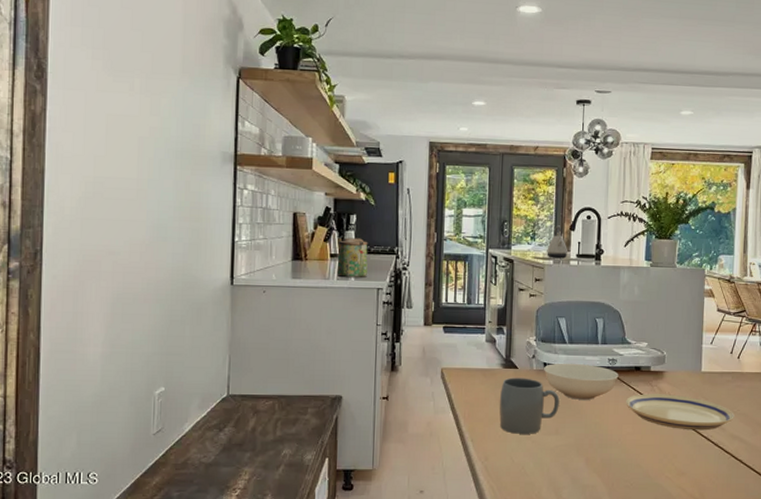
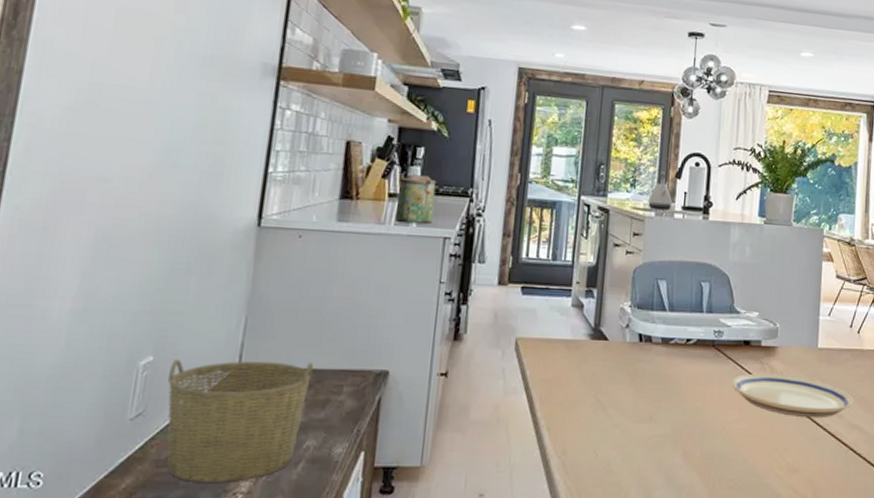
basket: none [177,389,284,482] -> present [167,359,314,484]
mug: present [499,377,560,434] -> none [582,351,656,422]
bowl: present [544,363,619,400] -> none [639,334,725,380]

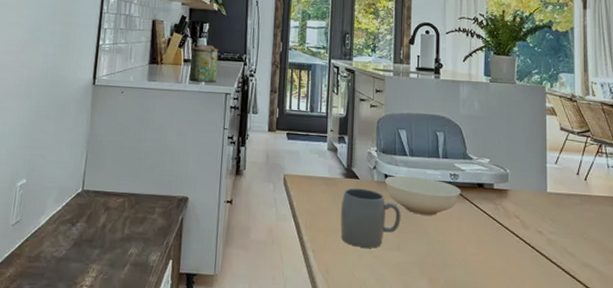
basket: present [167,359,314,484] -> none [36,182,134,278]
mug: none [582,351,656,422] -> present [340,188,401,248]
bowl: none [639,334,725,380] -> present [385,175,461,216]
kettle: present [648,171,673,211] -> none [387,39,408,71]
plate: present [731,373,854,418] -> none [468,212,585,256]

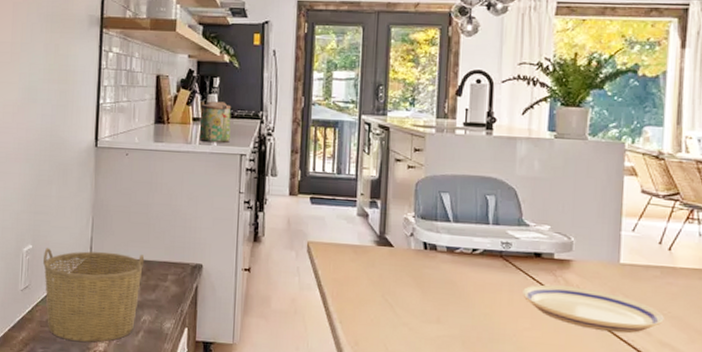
basket: none [36,182,134,278] -> present [43,248,145,343]
mug: present [340,188,401,248] -> none [371,256,442,321]
bowl: present [385,175,461,216] -> none [424,243,514,287]
plate: none [468,212,585,256] -> present [521,284,664,334]

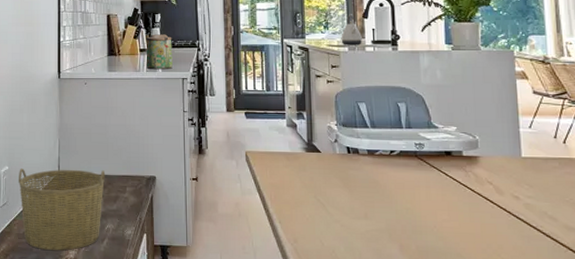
kettle: none [428,90,454,127] -> present [341,14,363,45]
plate: present [521,284,664,334] -> none [437,179,567,220]

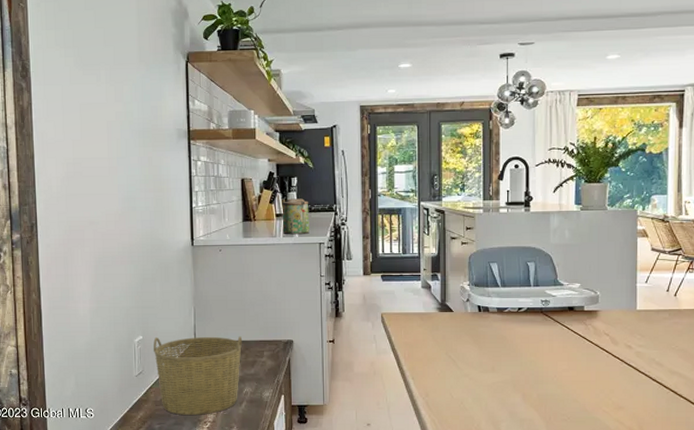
kettle: present [341,14,363,45] -> none [476,176,498,207]

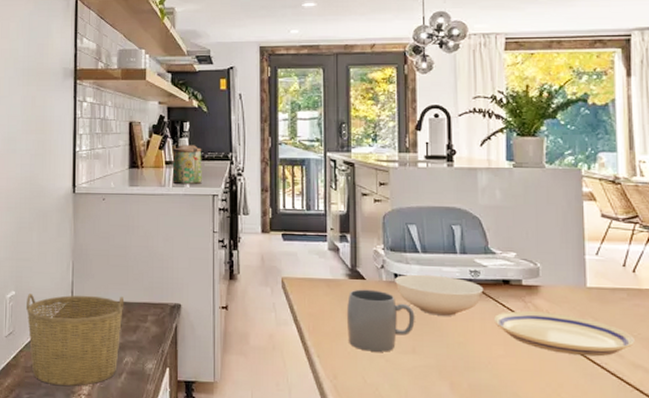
mug: none [436,320,495,372] -> present [346,289,415,352]
bowl: none [478,305,552,339] -> present [395,274,484,316]
plate: none [559,332,673,367] -> present [493,311,635,357]

